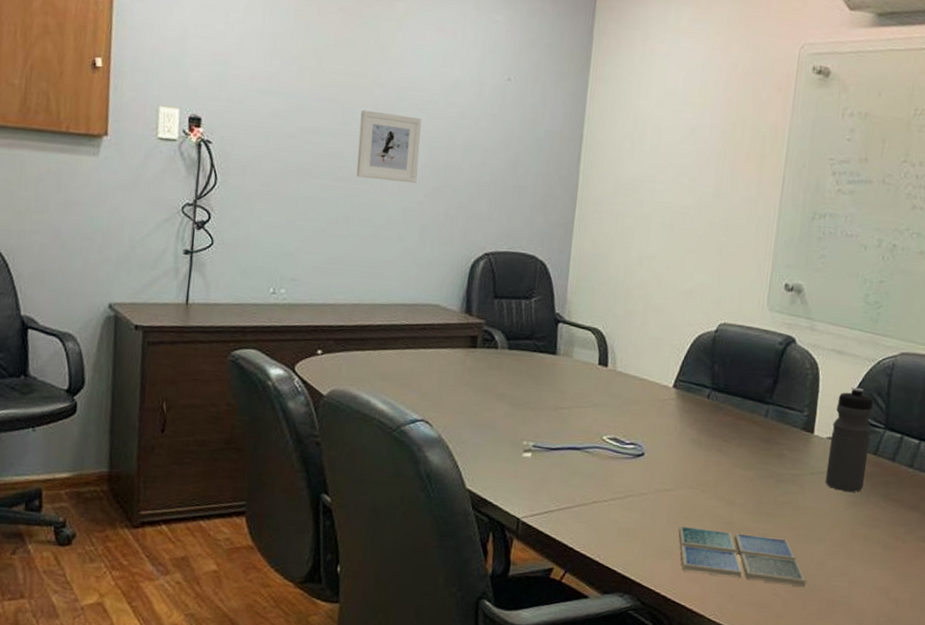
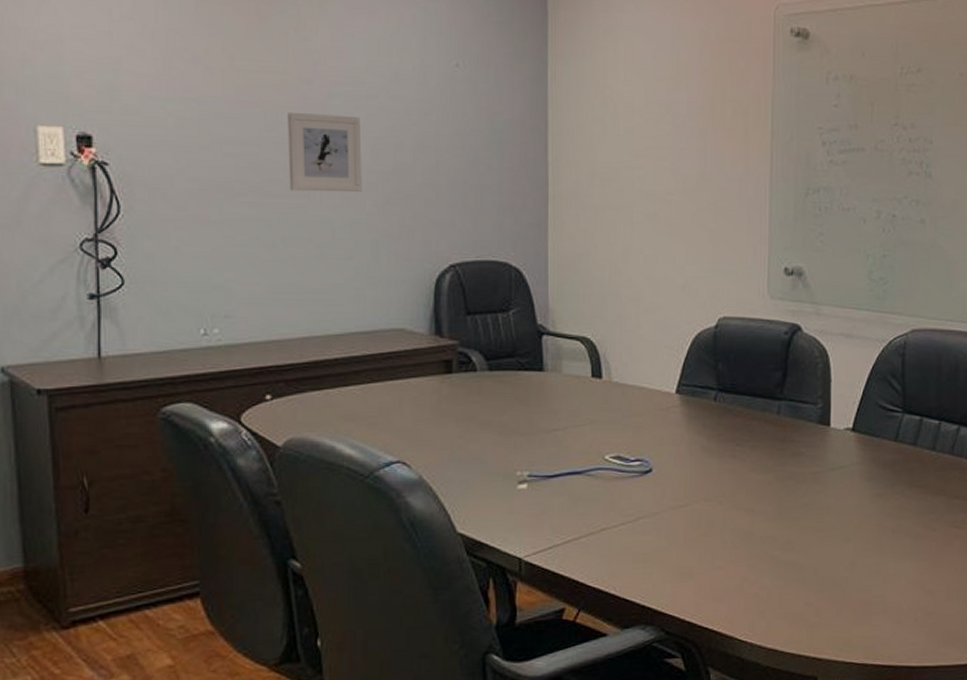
drink coaster: present [678,525,807,587] -> none [698,543,838,592]
water bottle: present [825,387,873,492] -> none [847,371,889,484]

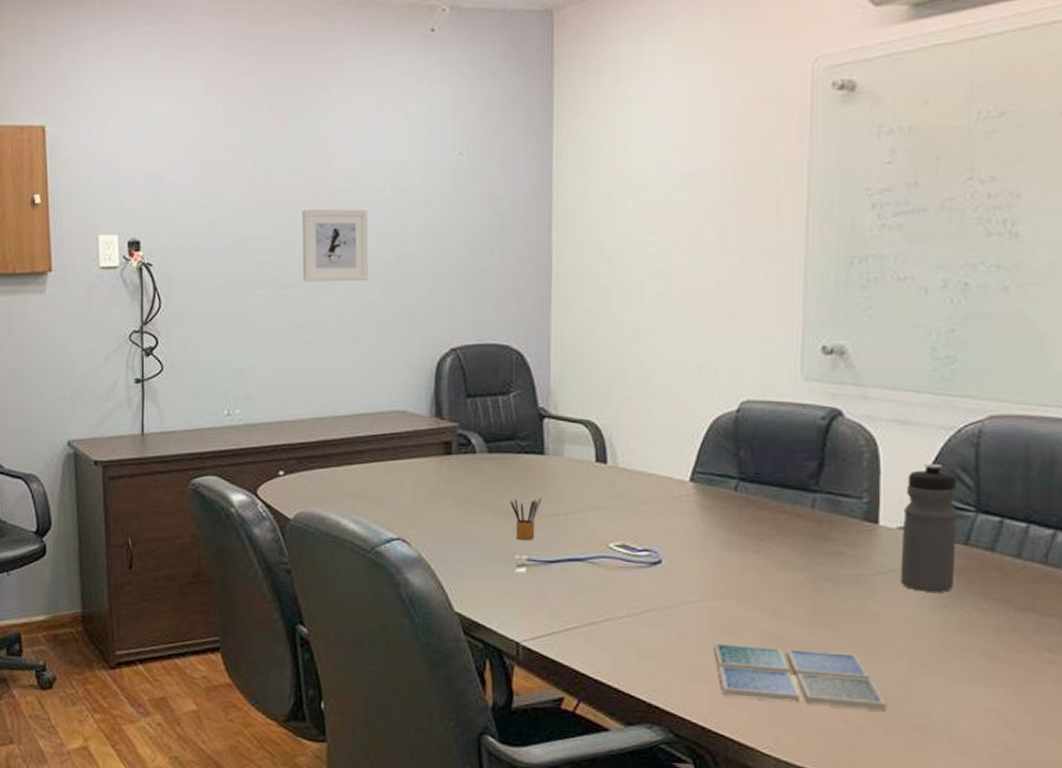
pencil box: none [511,414,541,457] -> present [510,497,541,541]
drink coaster: none [698,543,838,592] -> present [713,643,887,711]
water bottle: none [847,371,889,484] -> present [900,463,958,592]

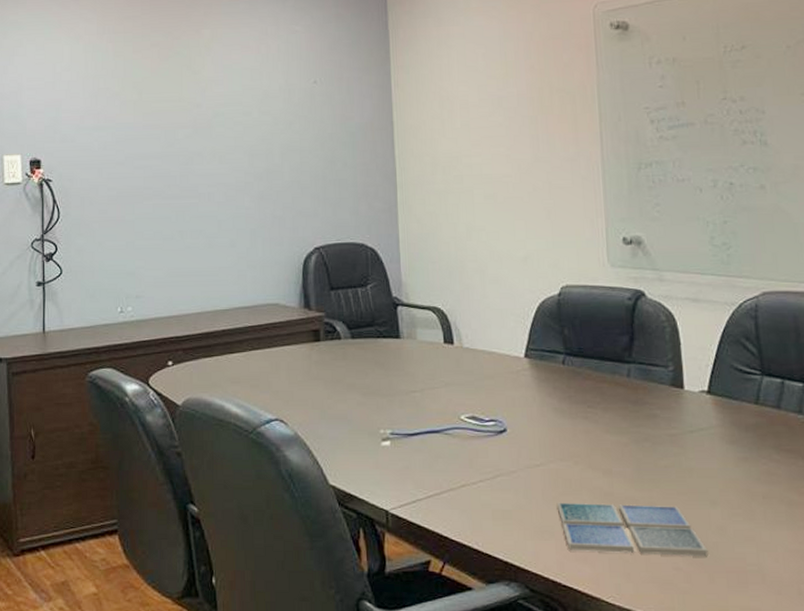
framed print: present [302,209,369,282] -> none [182,130,241,193]
pencil box: present [510,497,541,541] -> none [373,377,400,417]
water bottle: present [900,463,958,592] -> none [703,334,751,447]

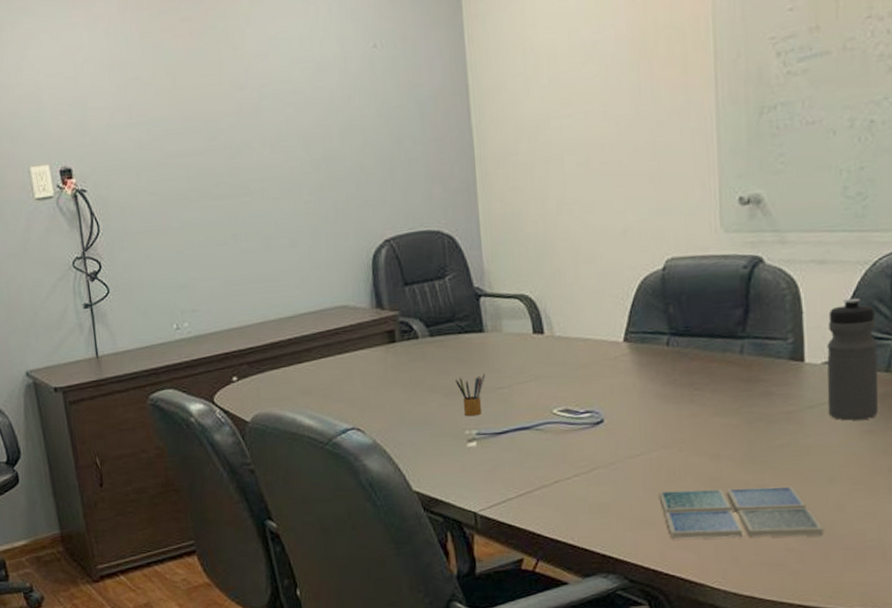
pencil box: none [373,377,400,417] -> present [455,373,485,417]
water bottle: none [703,334,751,447] -> present [827,298,879,421]

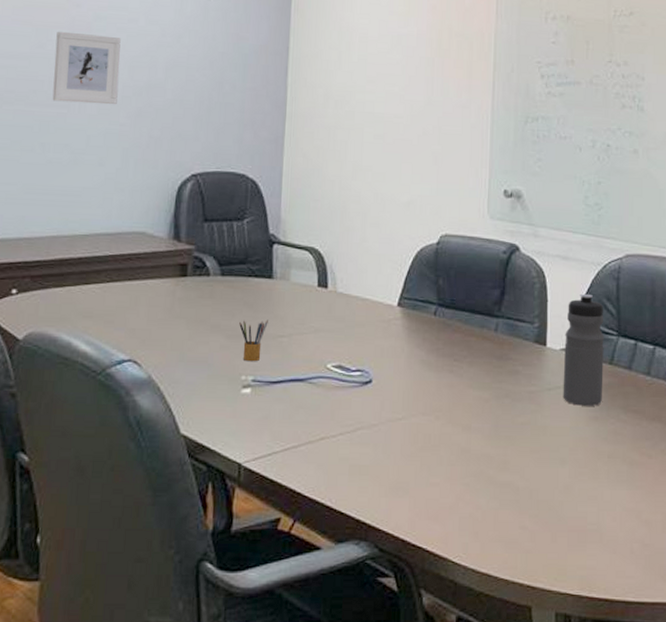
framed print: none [226,113,298,191] -> present [52,31,121,105]
drink coaster: present [658,486,824,539] -> none [414,458,553,516]

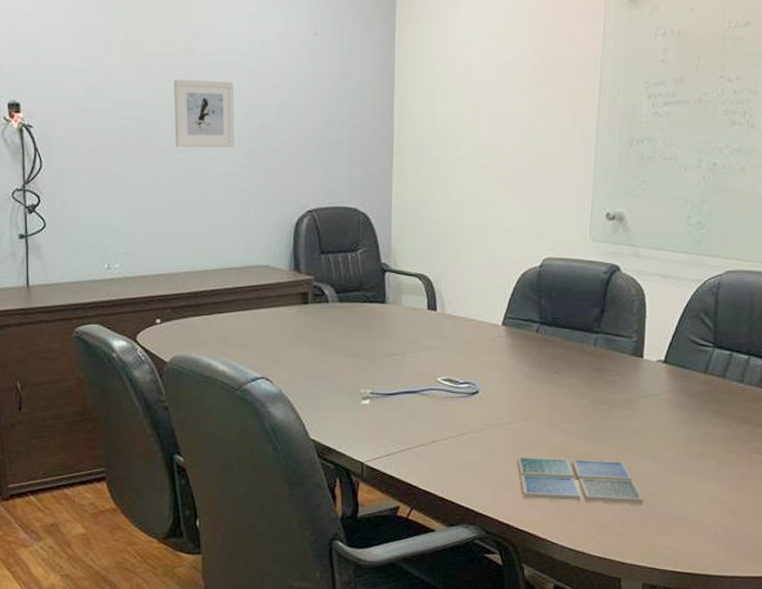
pencil box: present [239,320,268,362] -> none [357,340,383,377]
drink coaster: none [414,458,553,516] -> present [517,457,644,505]
water bottle: present [563,293,604,406] -> none [657,309,701,411]

